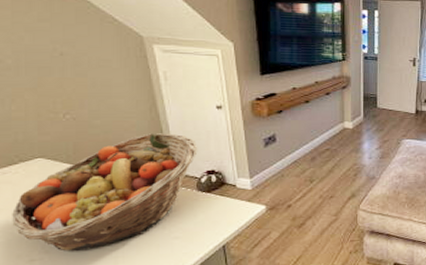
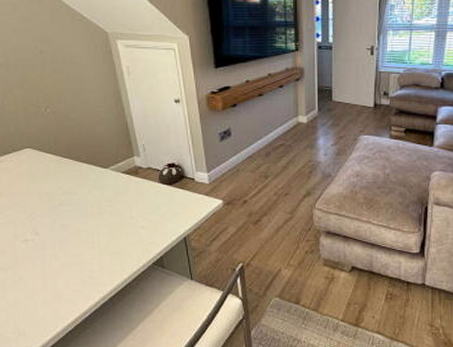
fruit basket: present [12,133,198,251] -> none [9,126,159,234]

